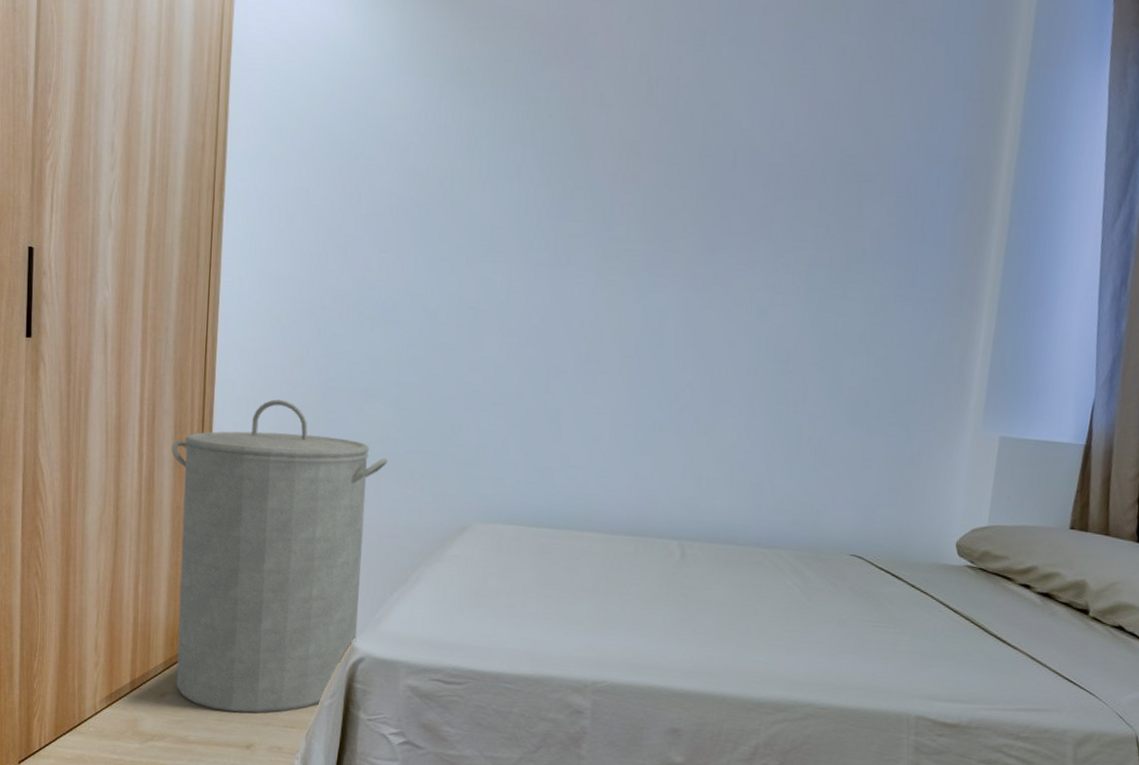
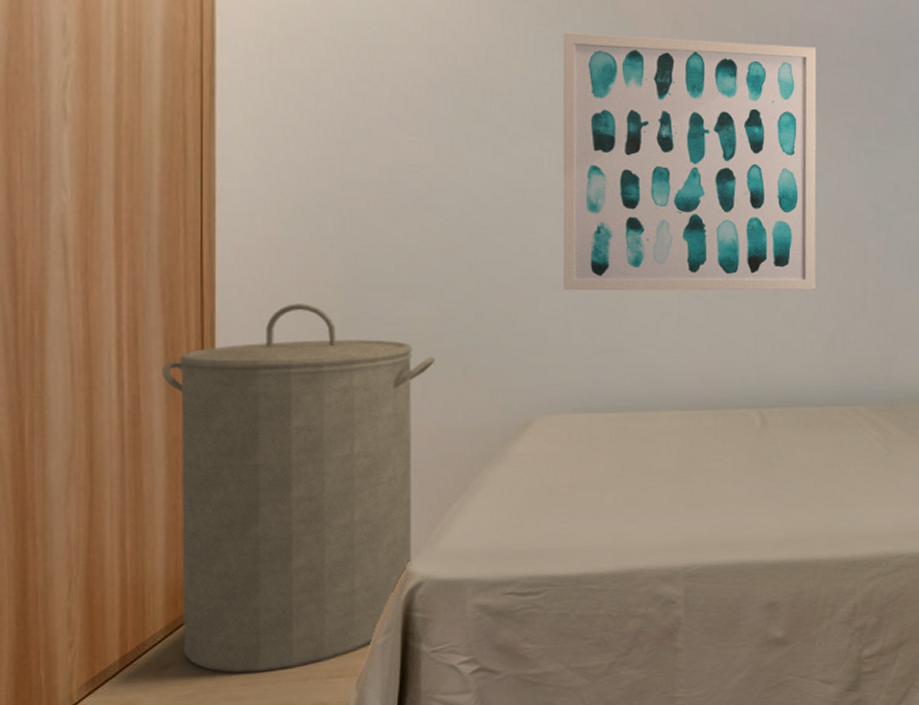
wall art: none [504,156,774,428] -> present [562,32,817,291]

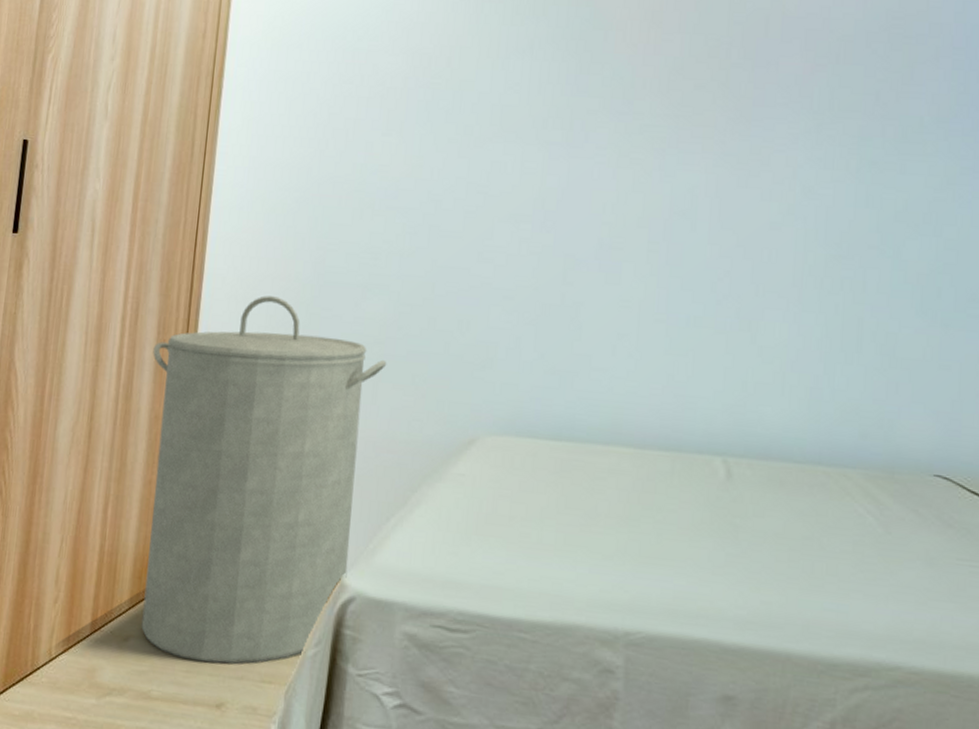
wall art: present [562,32,817,291] -> none [517,32,812,323]

